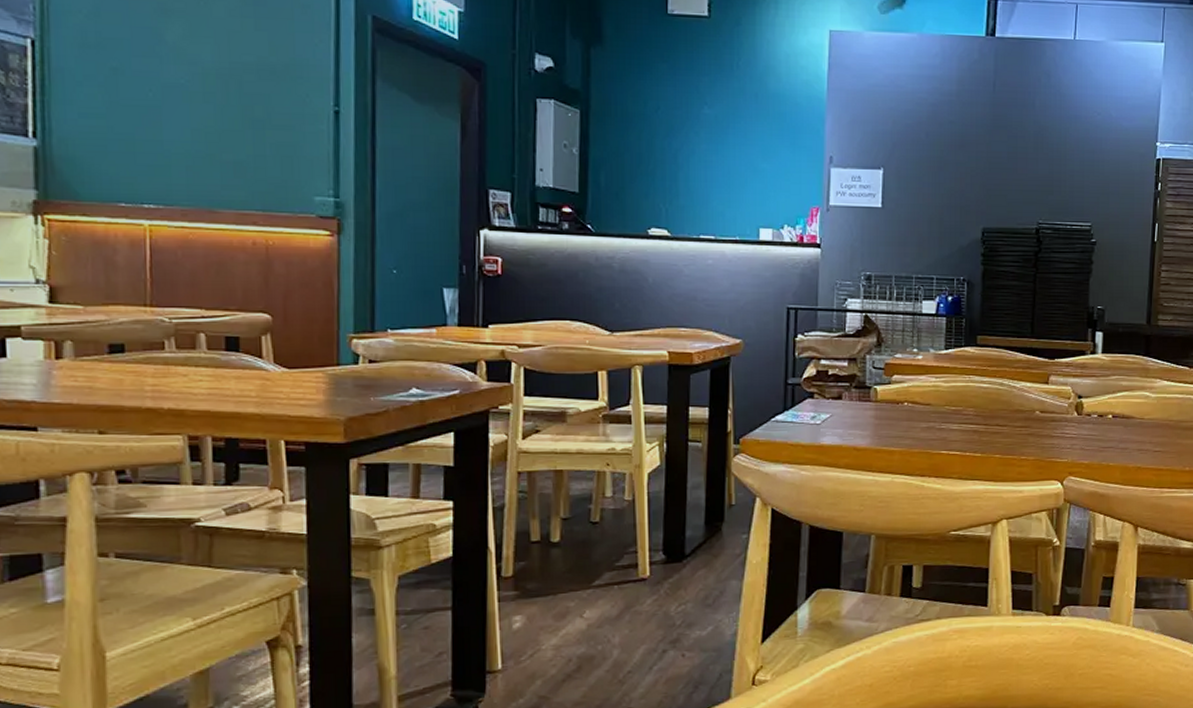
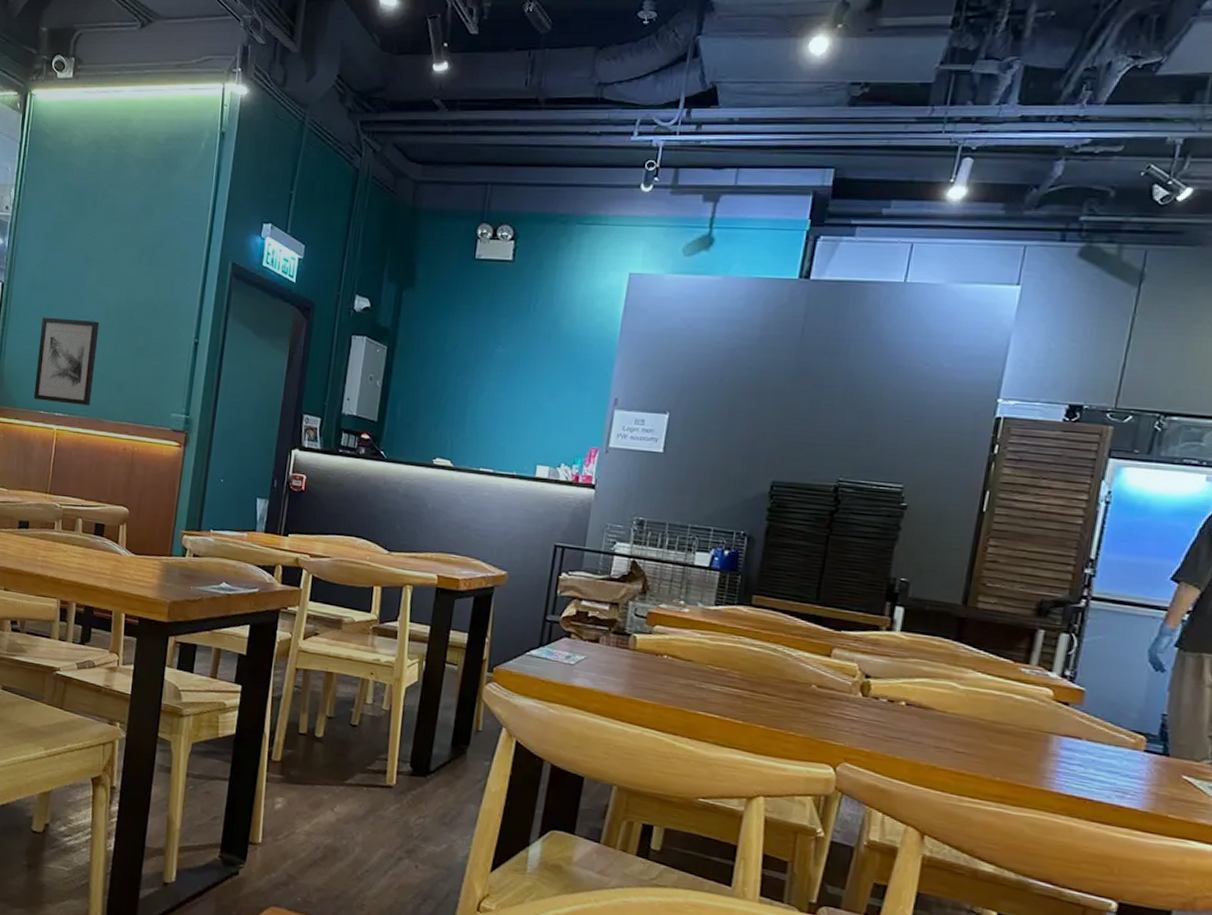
wall art: none [103,83,196,193] -> present [33,317,100,406]

